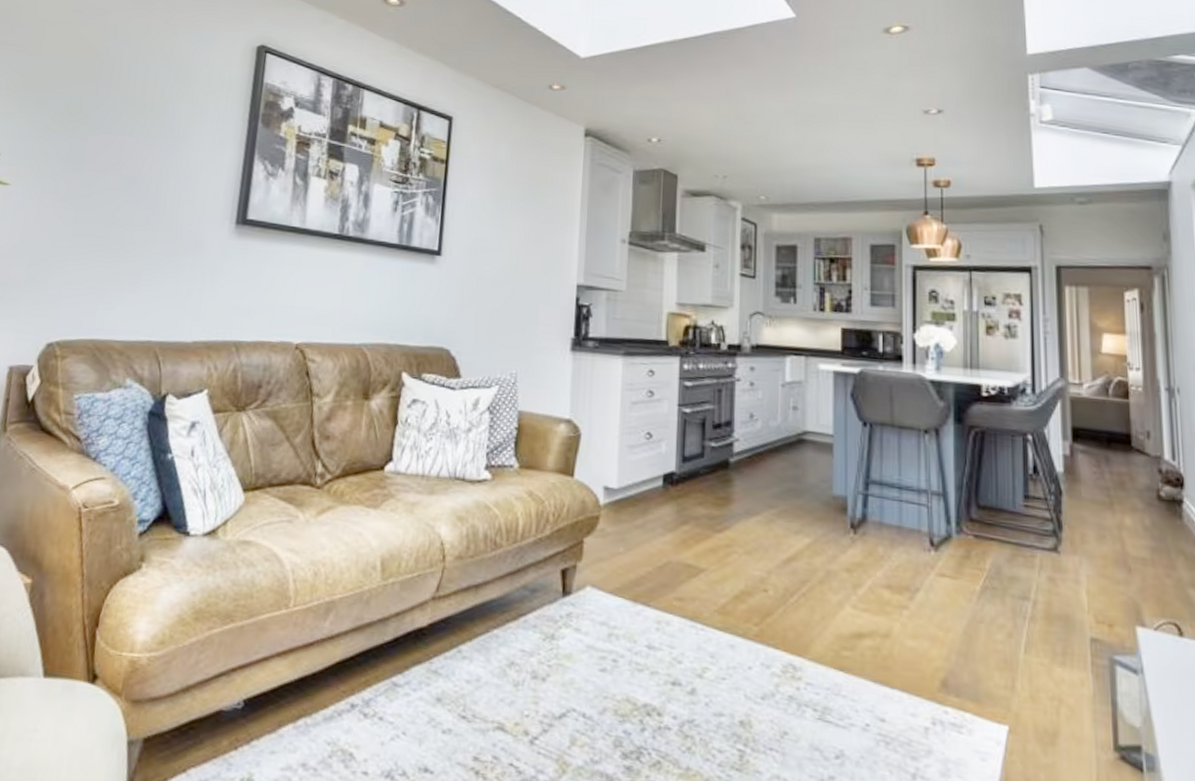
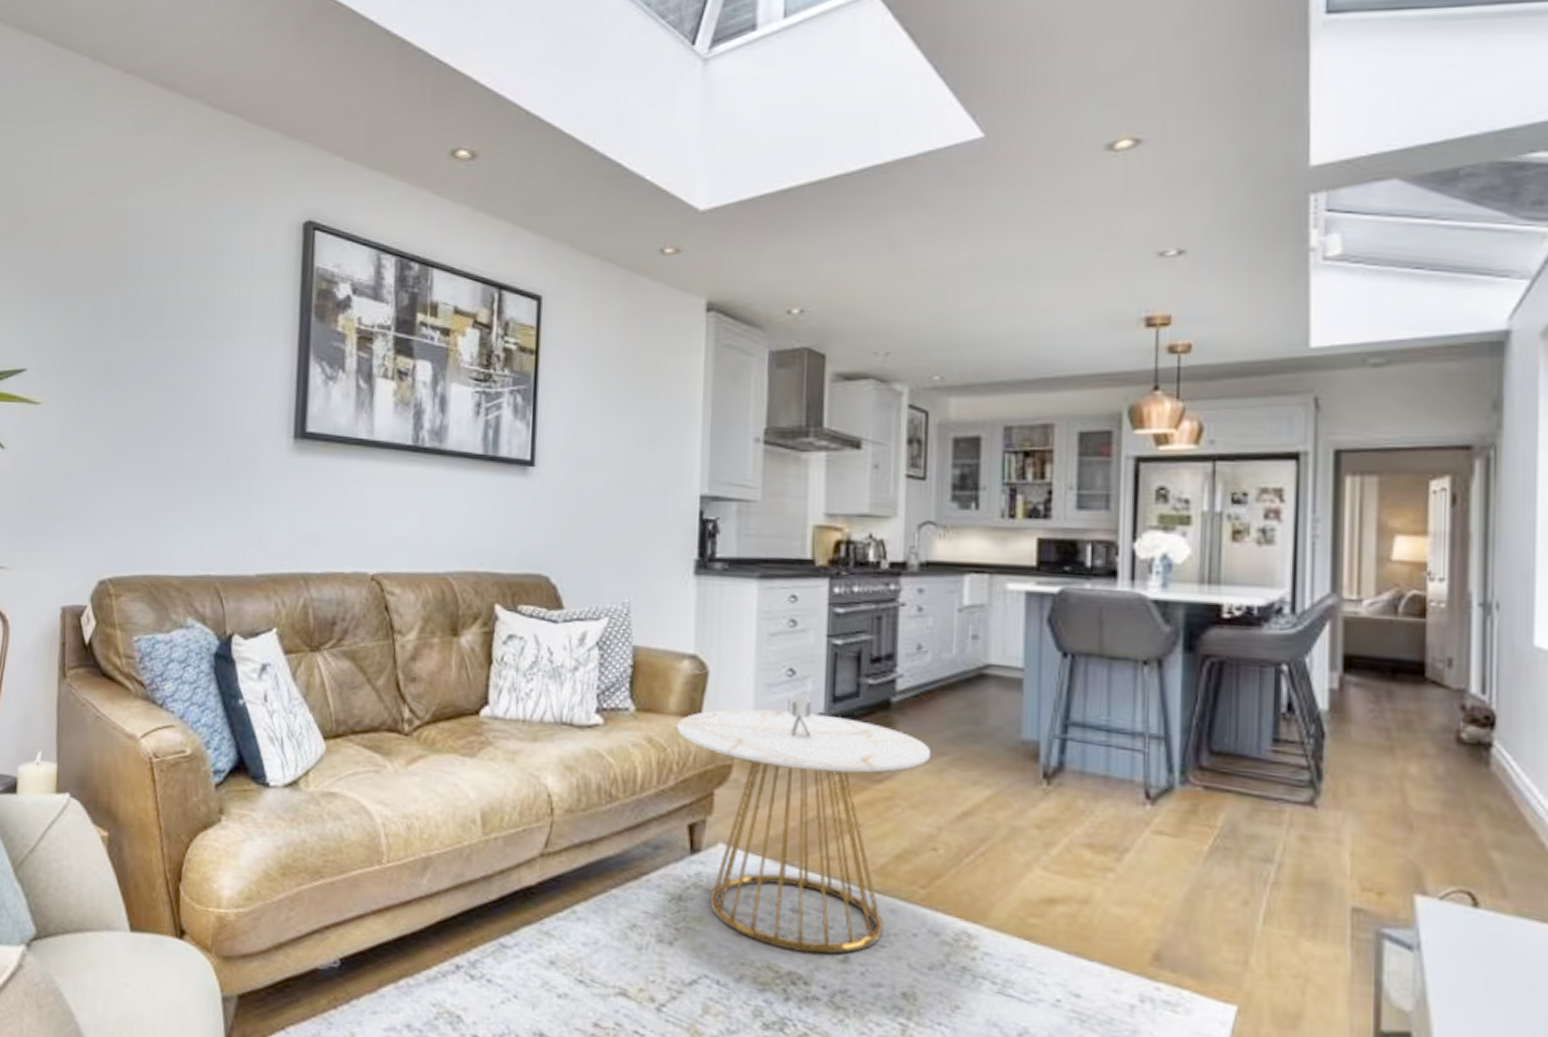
side table: none [553,453,761,687] -> present [676,693,930,955]

